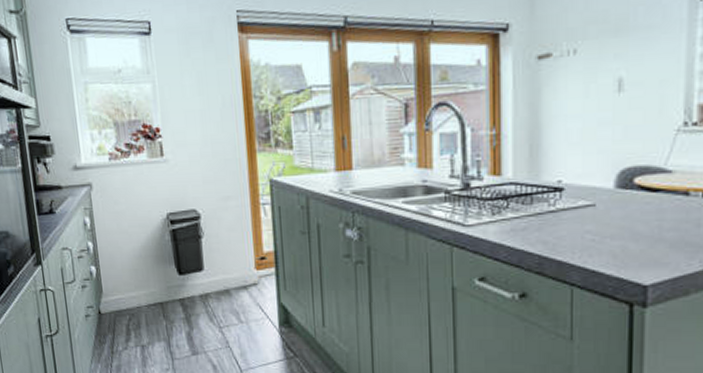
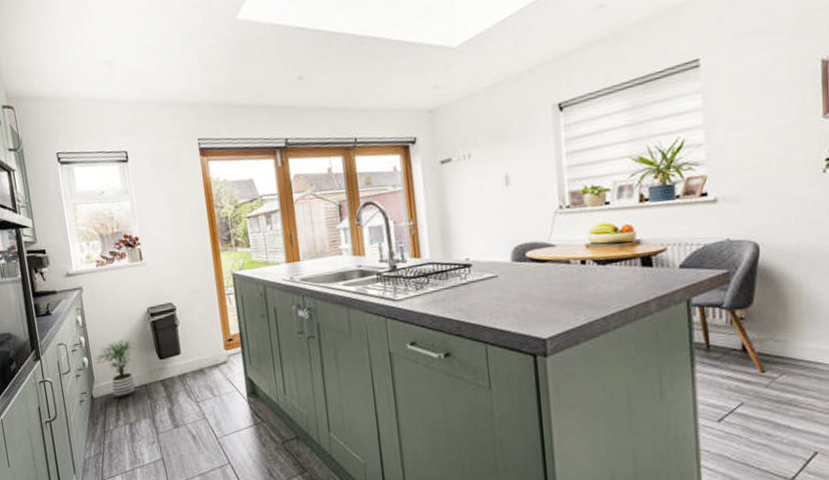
potted plant: none [104,248,152,316] -> present [95,339,136,399]

